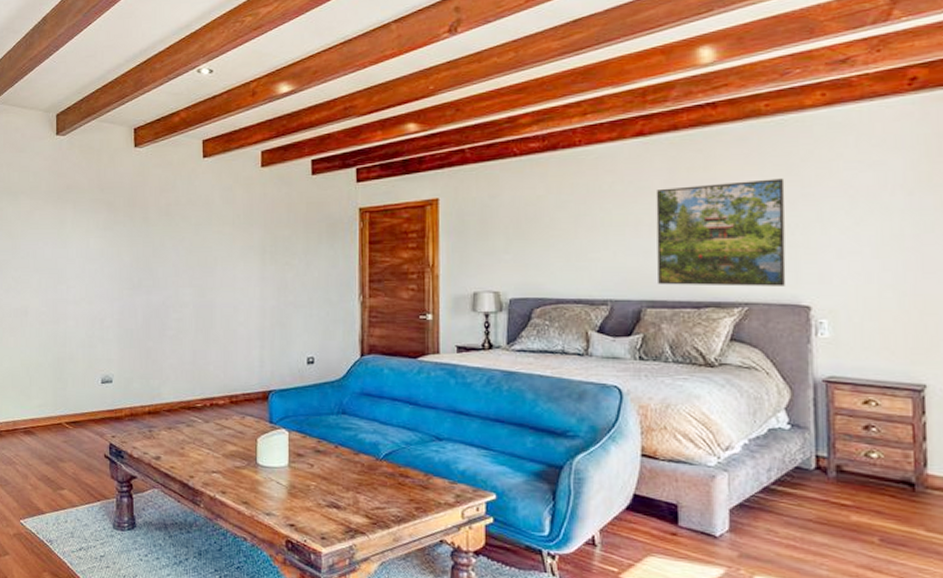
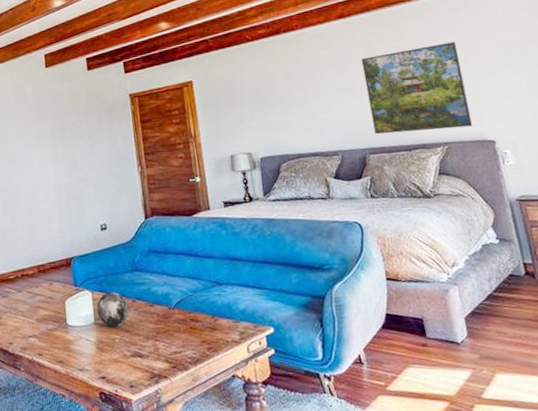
decorative orb: none [293,434,330,473] -> present [96,292,129,327]

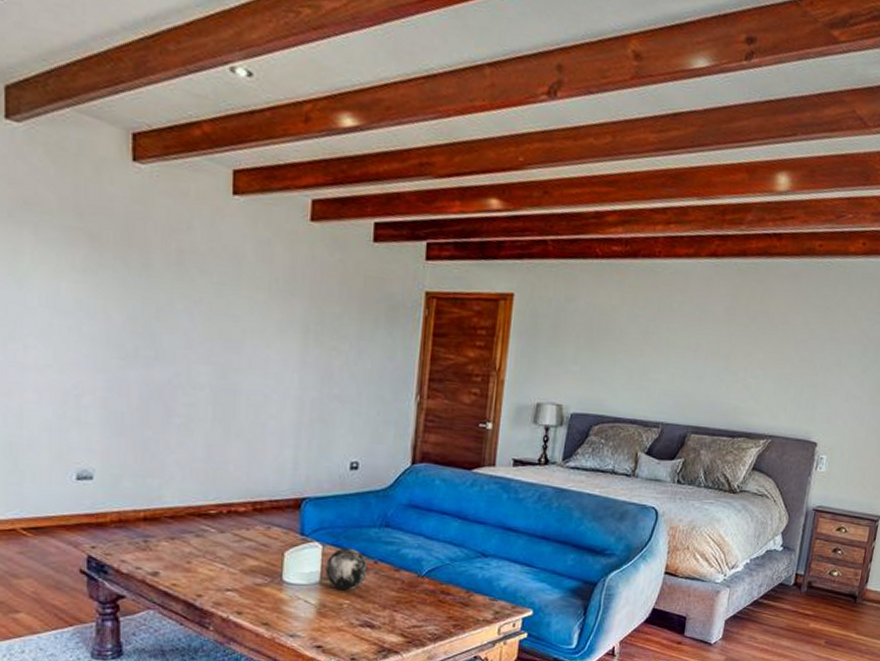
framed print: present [361,41,473,134] -> none [705,315,821,423]

